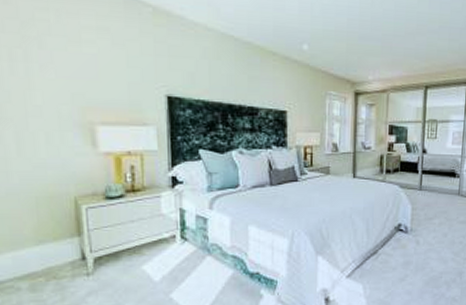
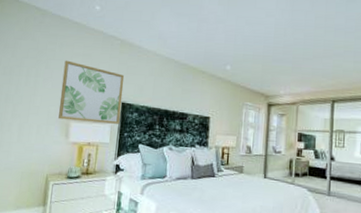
wall art: none [69,36,168,125] -> present [58,60,125,124]

